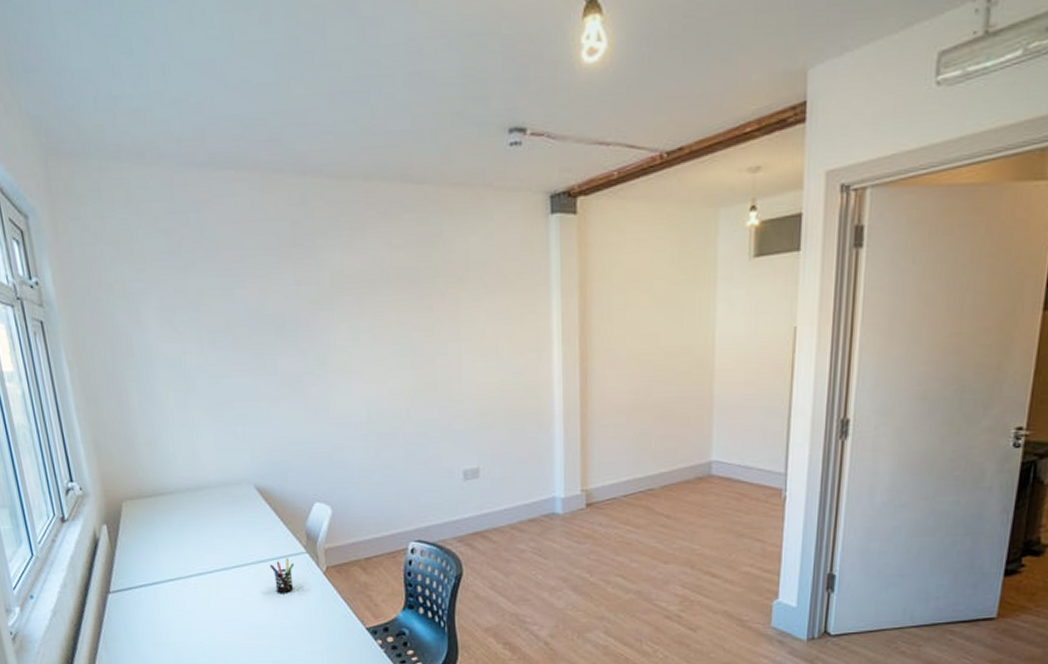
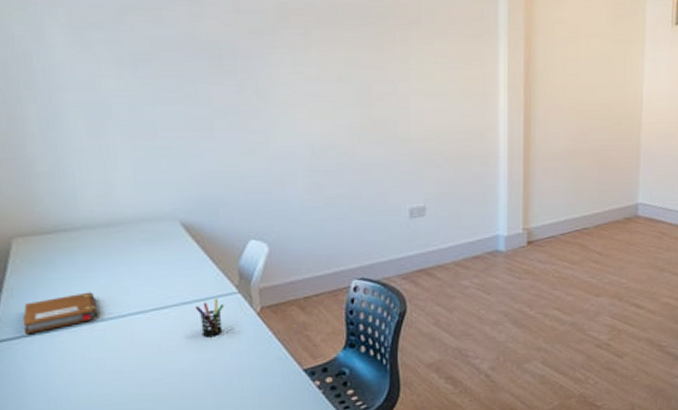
notebook: none [132,549,191,586] -> present [22,292,99,335]

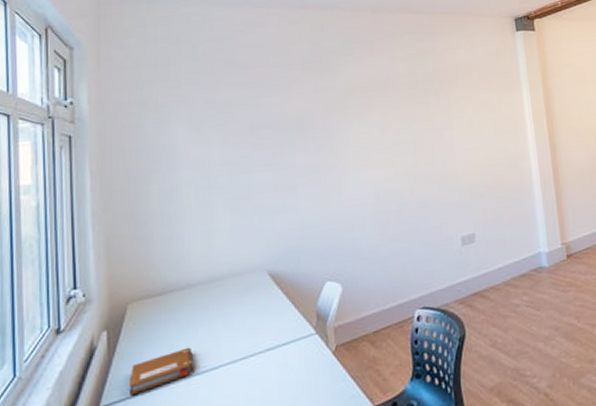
pen holder: present [195,299,225,338] -> none [278,342,304,382]

